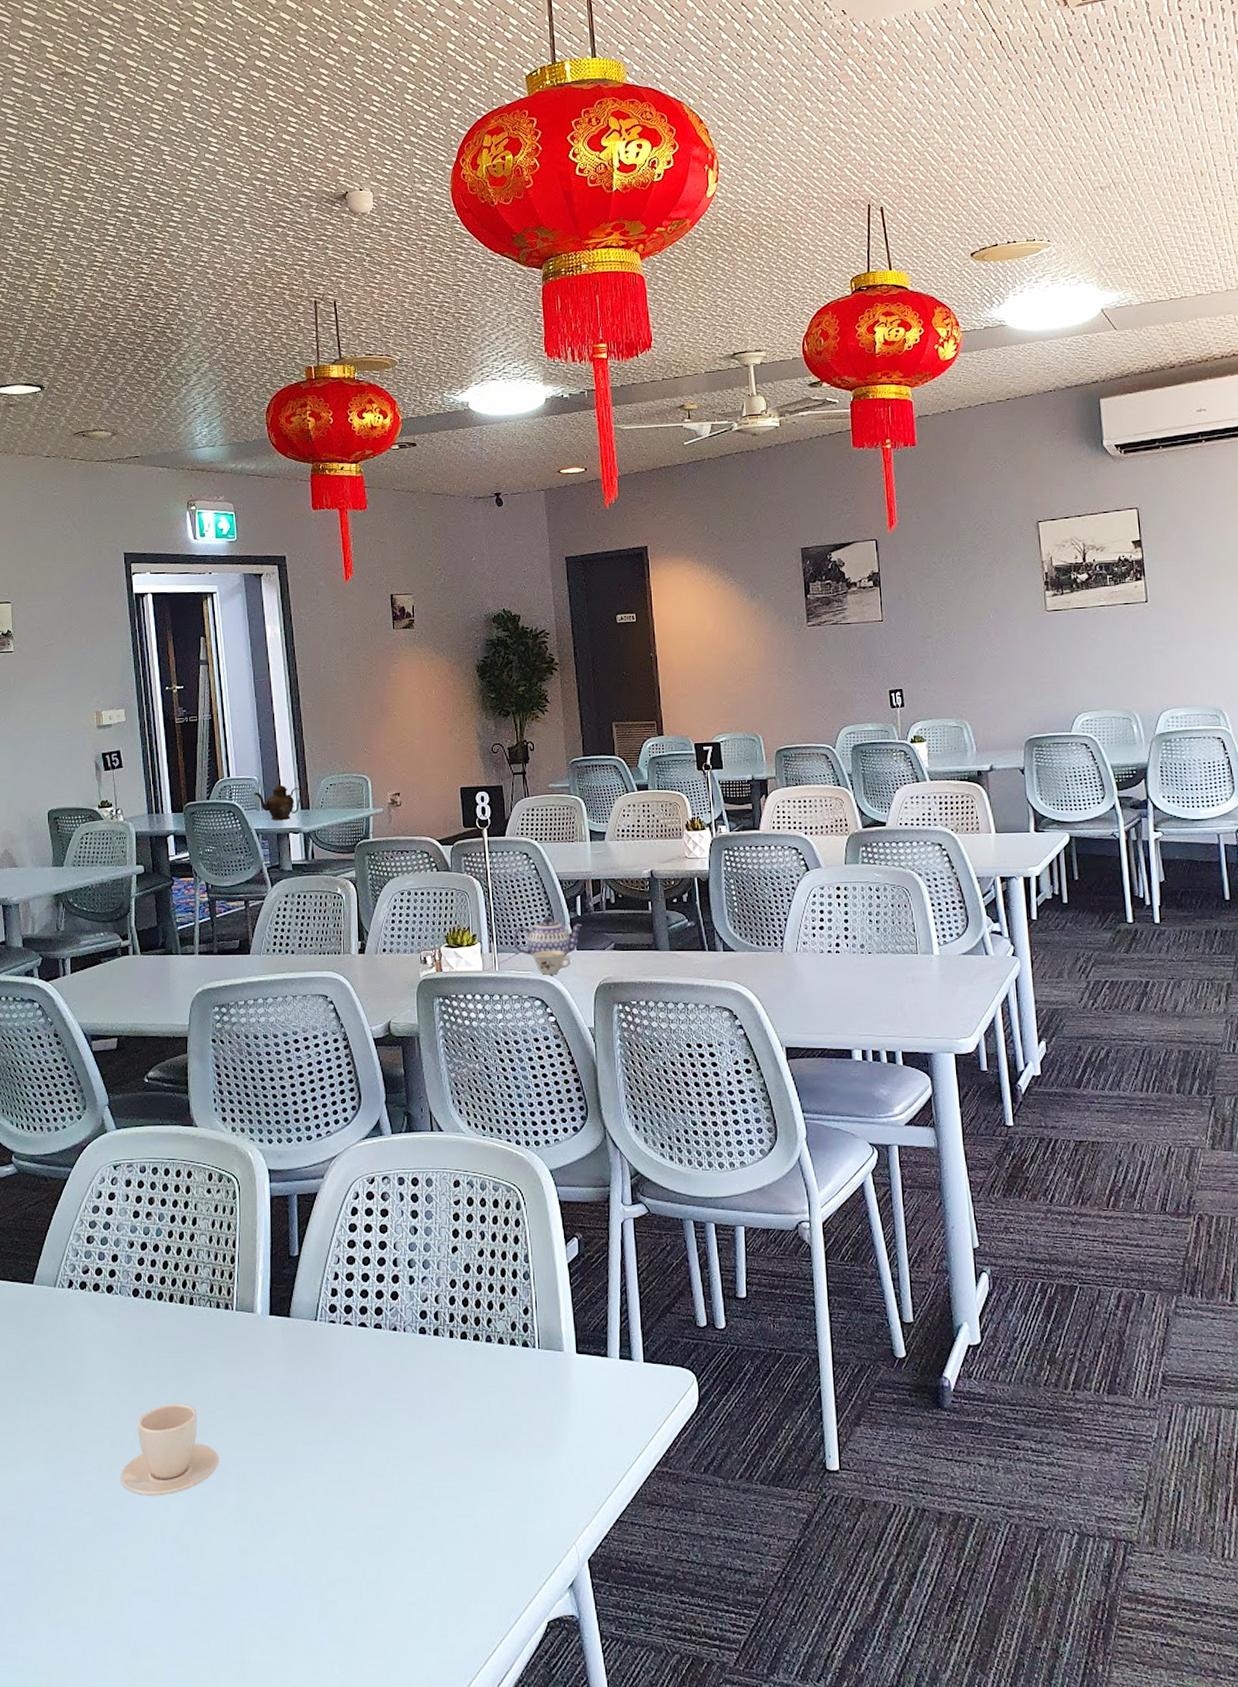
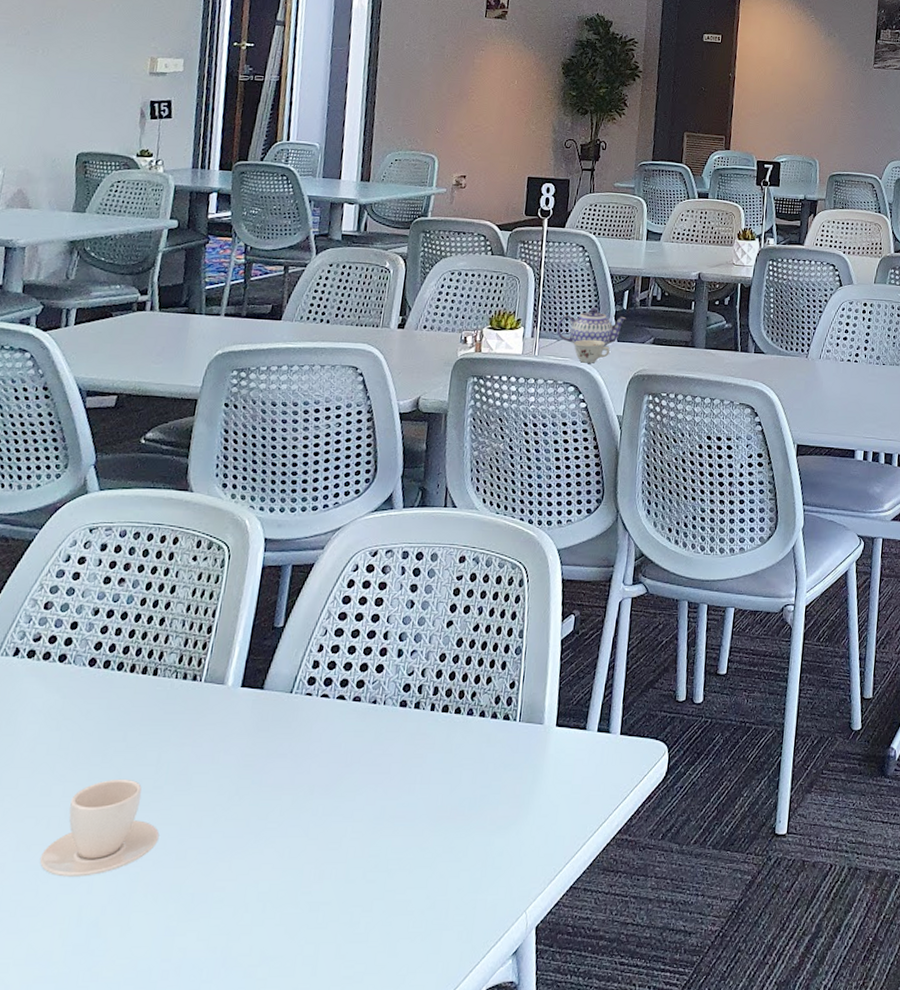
teapot: present [252,783,303,820] -> none [311,153,366,189]

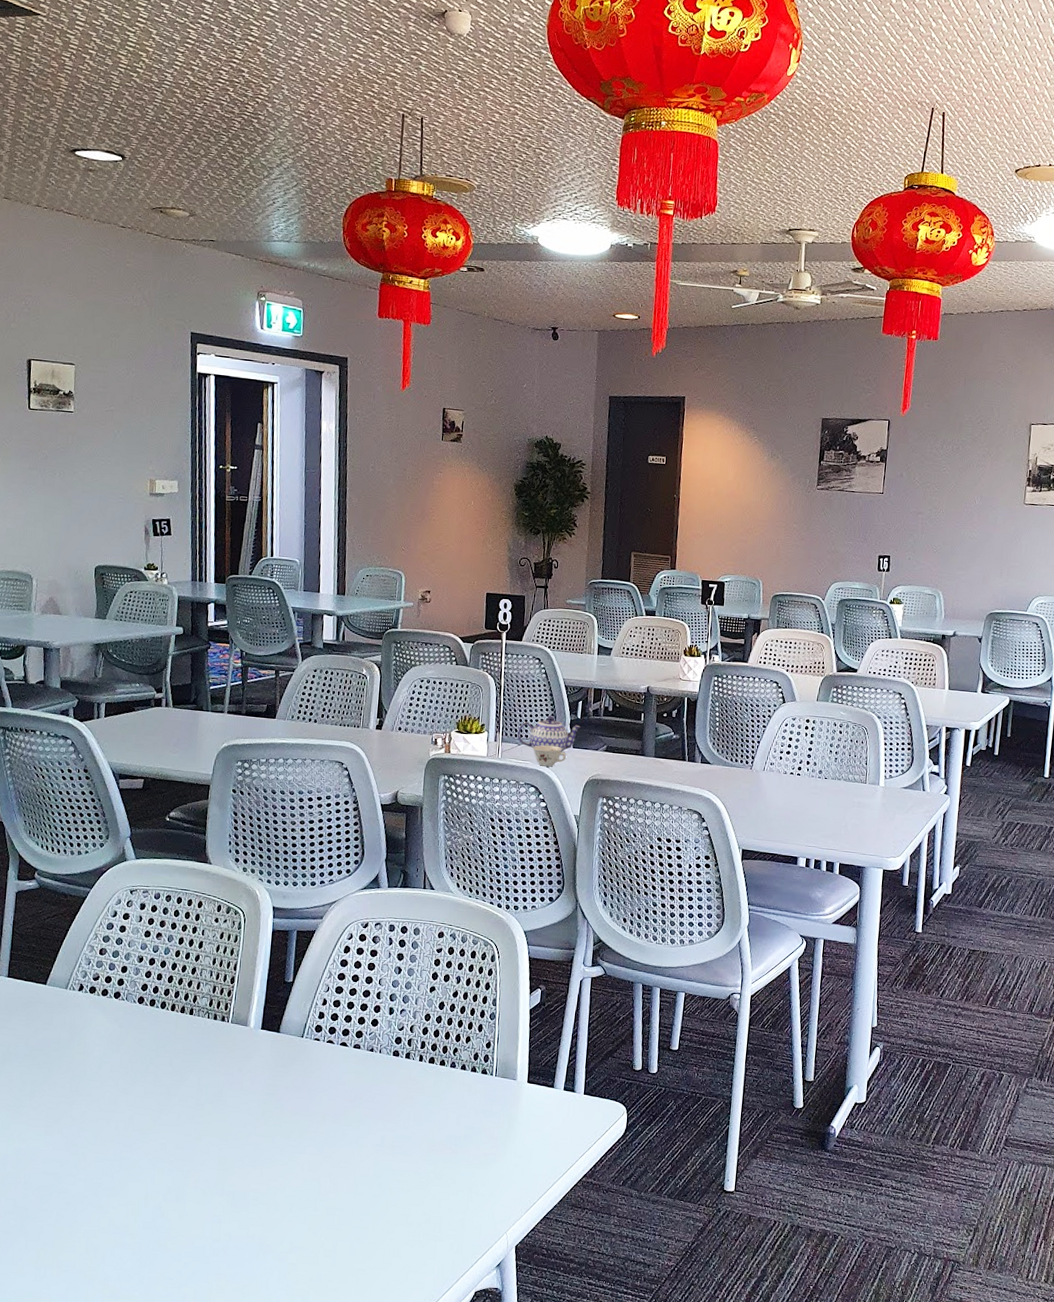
teacup: present [39,779,160,877] -> none [112,1095,204,1170]

